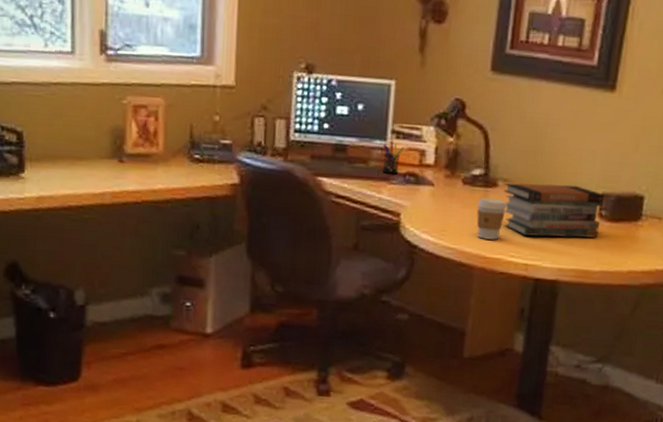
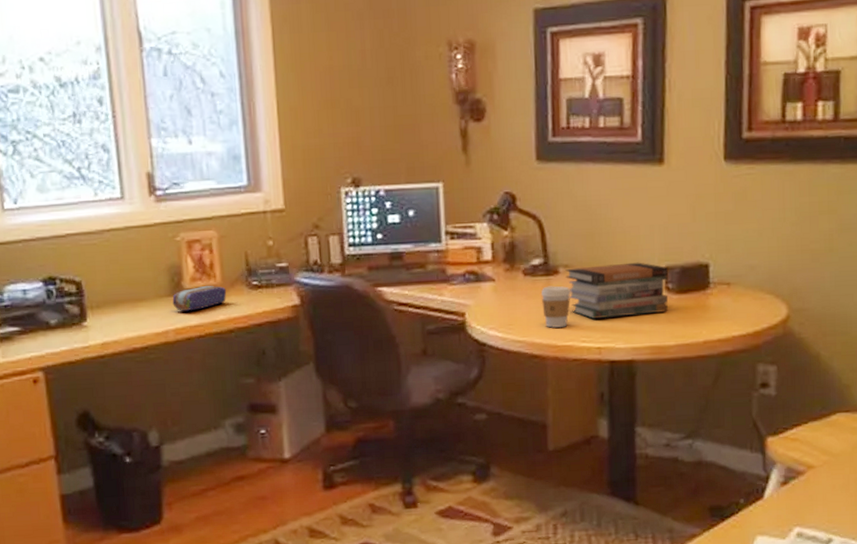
pencil case: none [112,152,168,176] -> present [172,285,227,311]
pen holder: present [382,141,405,174] -> none [438,242,461,275]

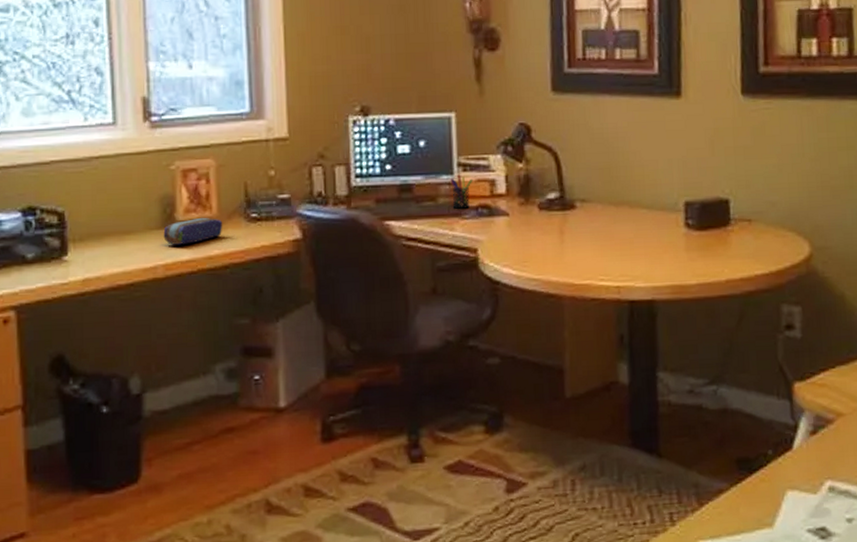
pen holder: none [438,242,461,275] -> present [450,174,473,209]
coffee cup: present [541,286,571,328] -> none [557,221,588,265]
book stack: present [565,262,669,319] -> none [582,197,689,256]

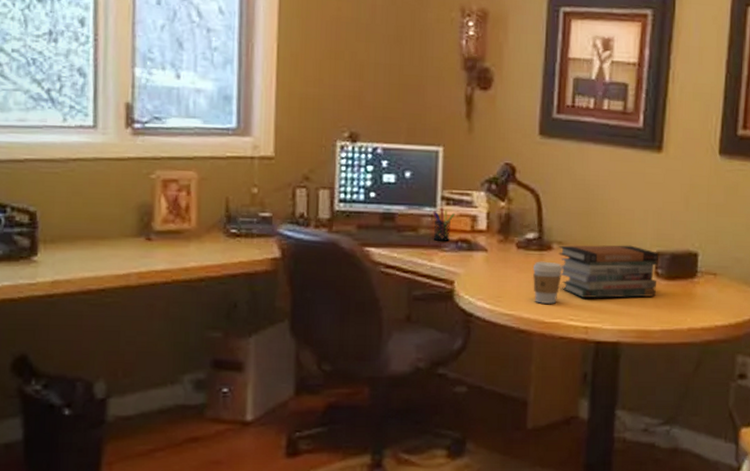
pencil case: present [163,217,223,245] -> none [139,228,202,254]
coffee cup: none [557,221,588,265] -> present [532,261,563,304]
book stack: none [582,197,689,256] -> present [559,245,659,298]

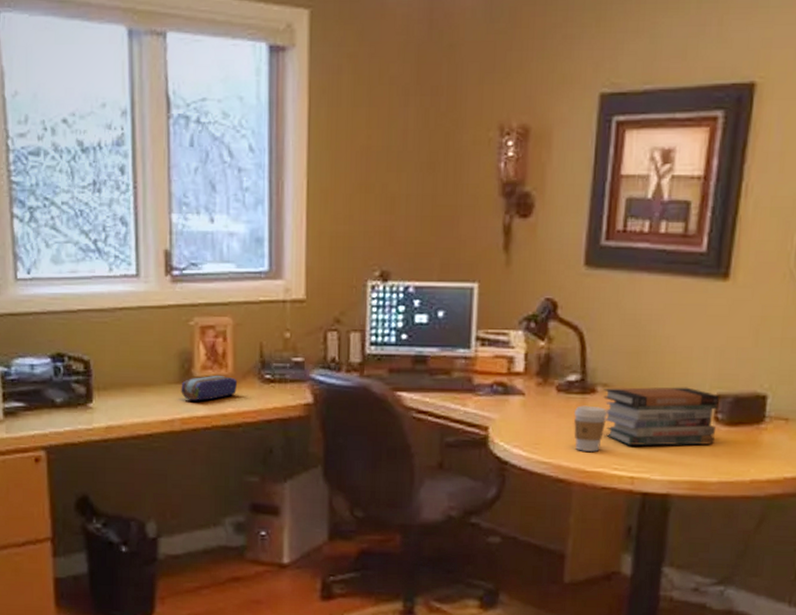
pencil case: none [139,228,202,254] -> present [181,375,238,400]
pen holder: present [433,207,456,241] -> none [467,349,491,385]

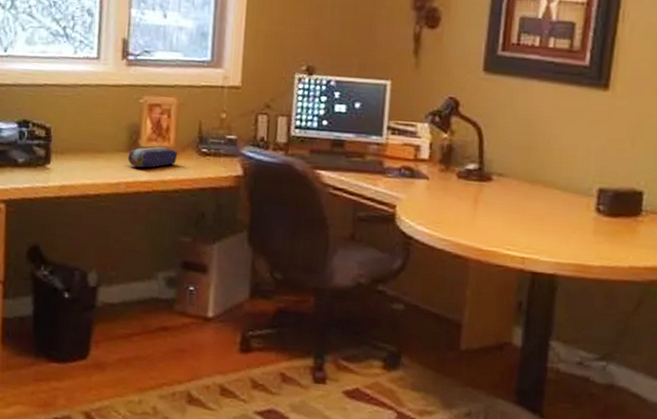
coffee cup: present [573,405,608,452] -> none [471,191,502,233]
book stack: present [603,387,720,446] -> none [498,177,602,233]

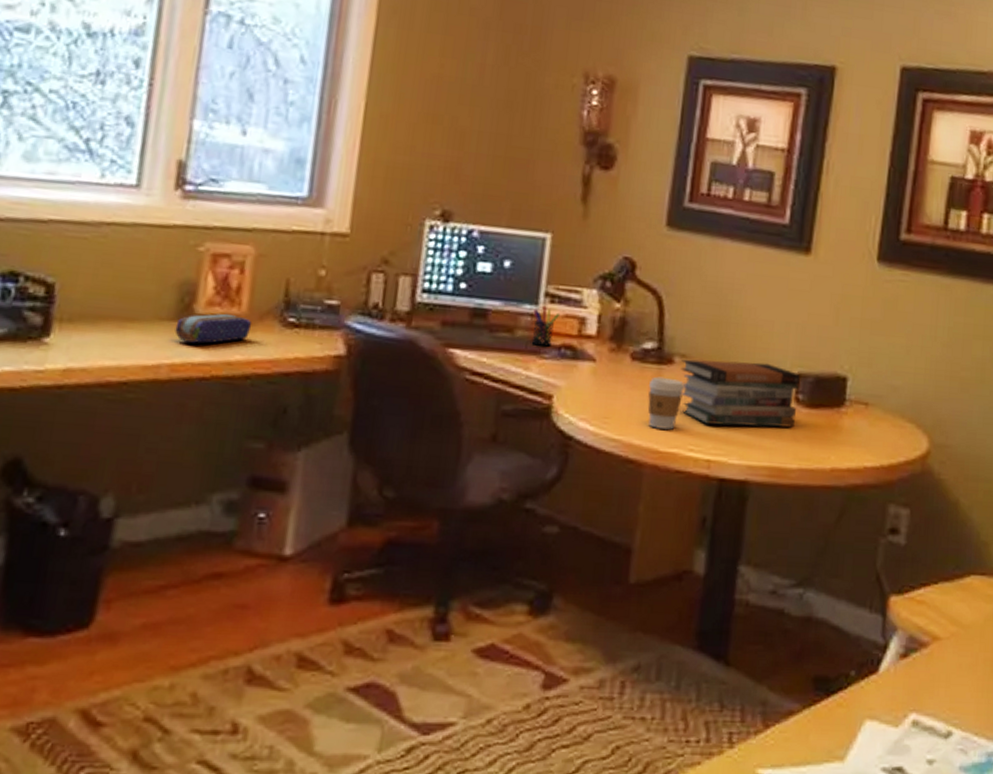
pen holder: none [378,136,400,168] -> present [531,305,561,347]
coffee cup: none [471,191,502,233] -> present [648,376,685,430]
book stack: none [498,177,602,233] -> present [681,359,801,428]

